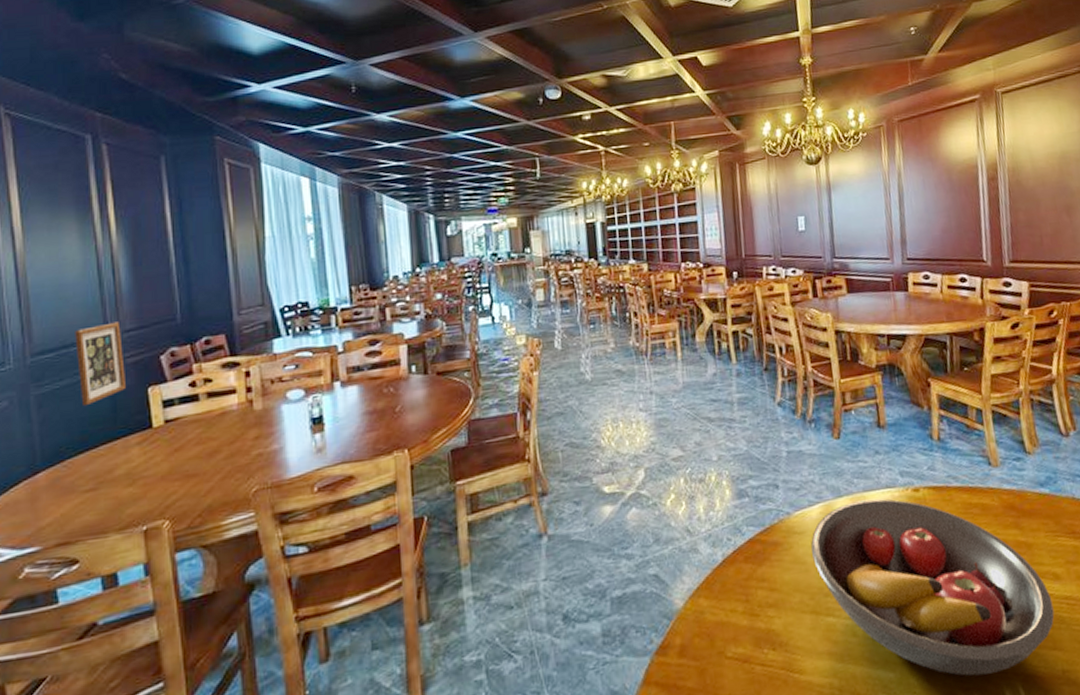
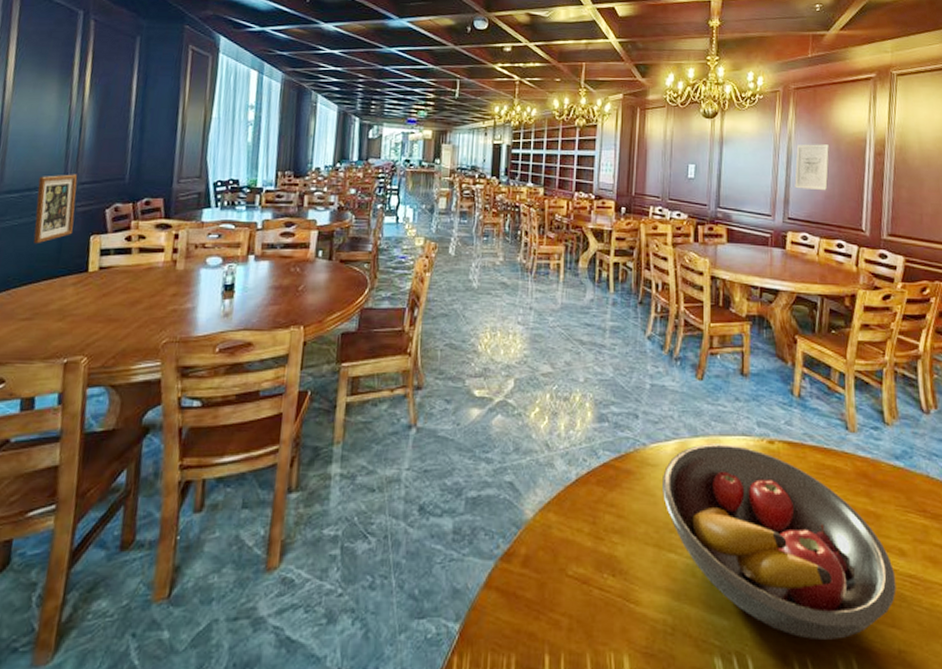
wall art: none [907,176,944,227] -> present [794,144,830,190]

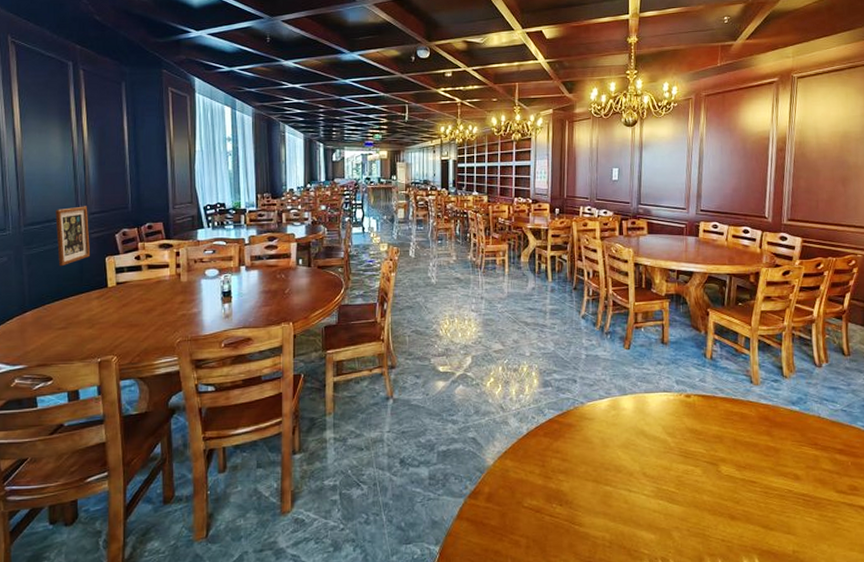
fruit bowl: present [663,444,896,640] -> none [598,399,792,546]
wall art: present [794,144,830,190] -> none [706,144,737,184]

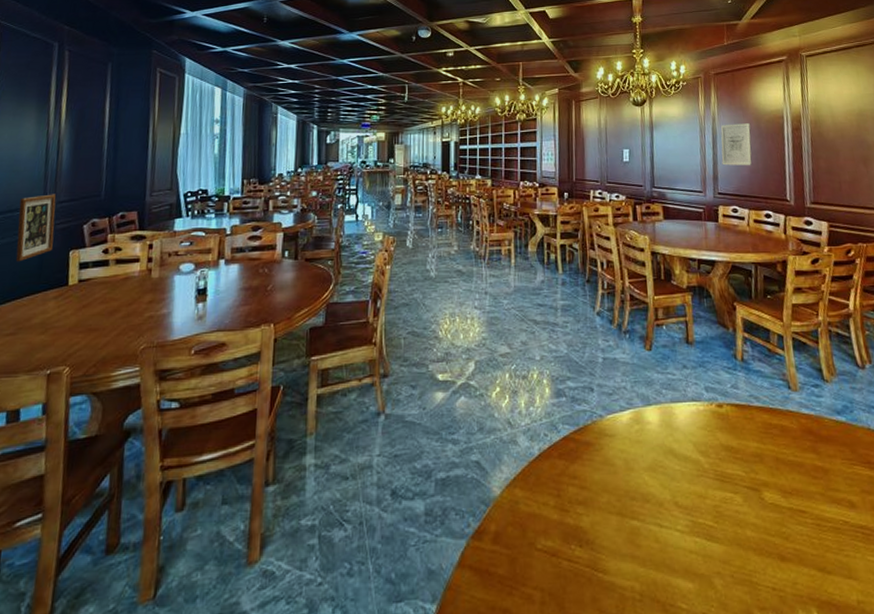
wall art: none [706,144,737,184] -> present [720,123,753,166]

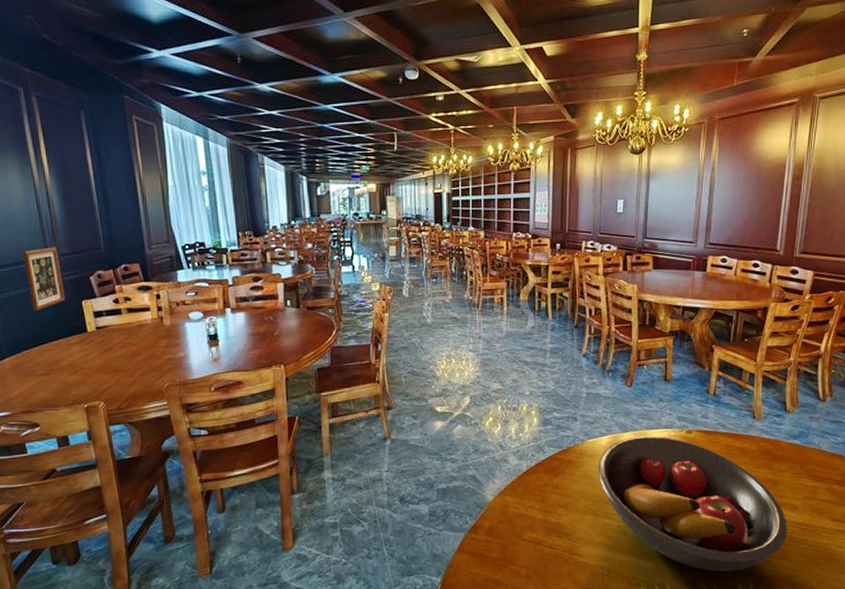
fruit bowl: none [620,410,850,596] -> present [598,436,787,572]
wall art: present [720,123,753,166] -> none [716,172,751,216]

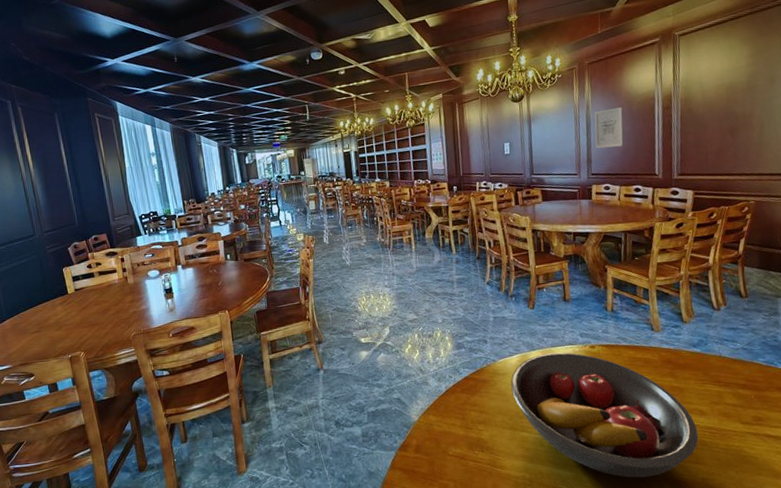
wall art: present [23,247,65,312] -> none [16,226,49,280]
wall art: none [716,172,751,216] -> present [594,107,624,149]

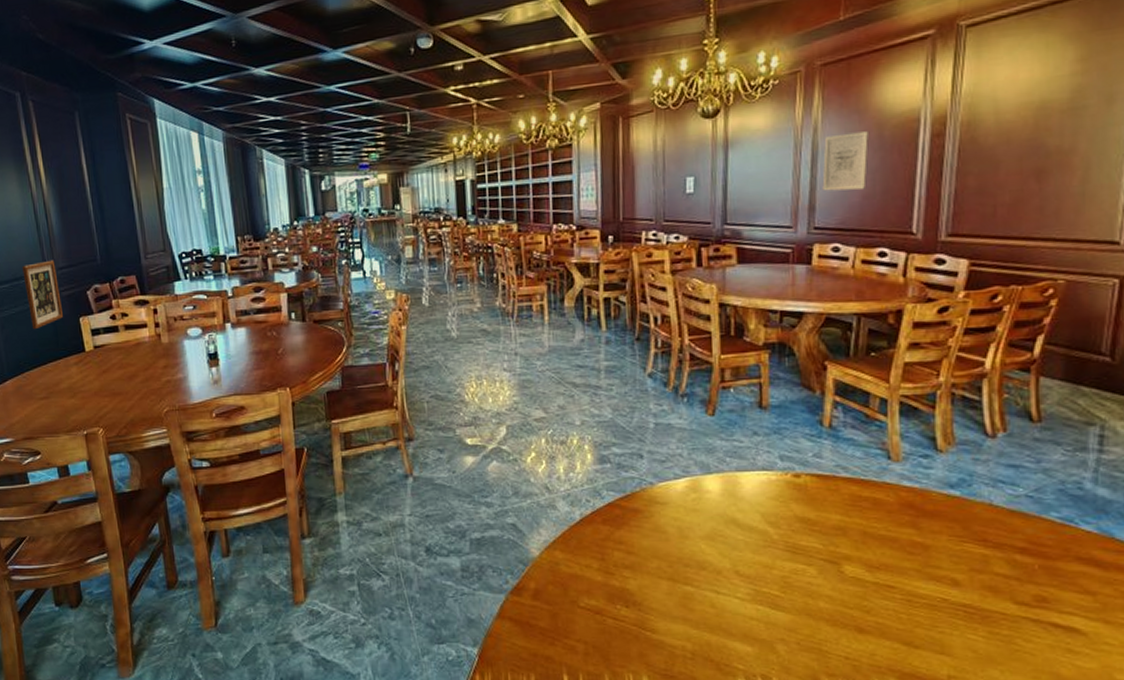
wall art: none [16,226,49,280] -> present [22,260,63,330]
fruit bowl: present [511,352,699,478] -> none [674,479,947,665]

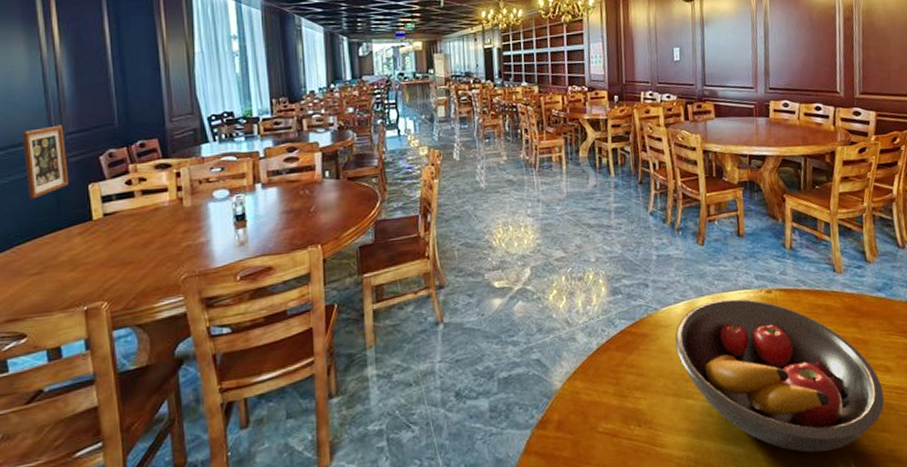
fruit bowl: none [674,479,947,665] -> present [675,298,885,453]
wall art: present [822,131,870,192] -> none [772,15,804,60]

